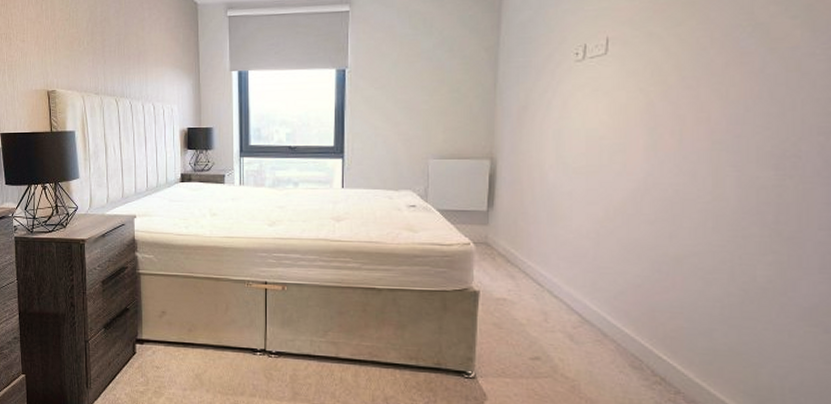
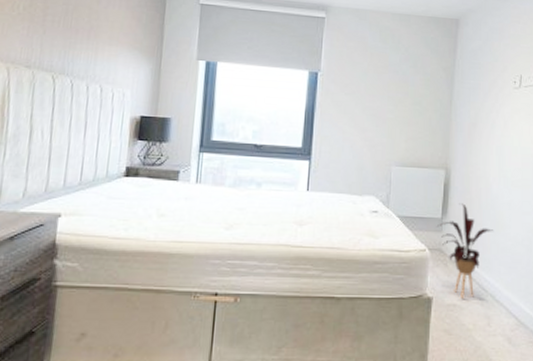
house plant: none [483,194,550,293] -> present [437,203,493,299]

